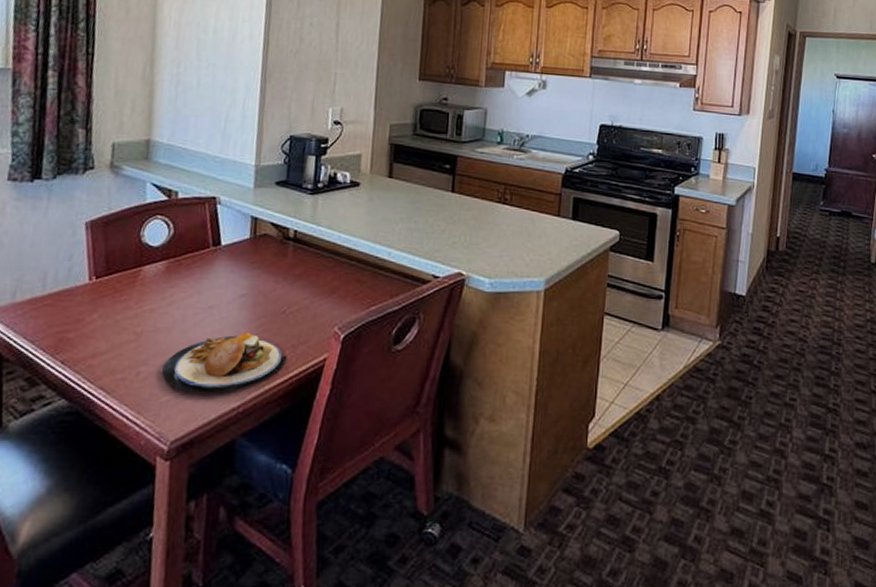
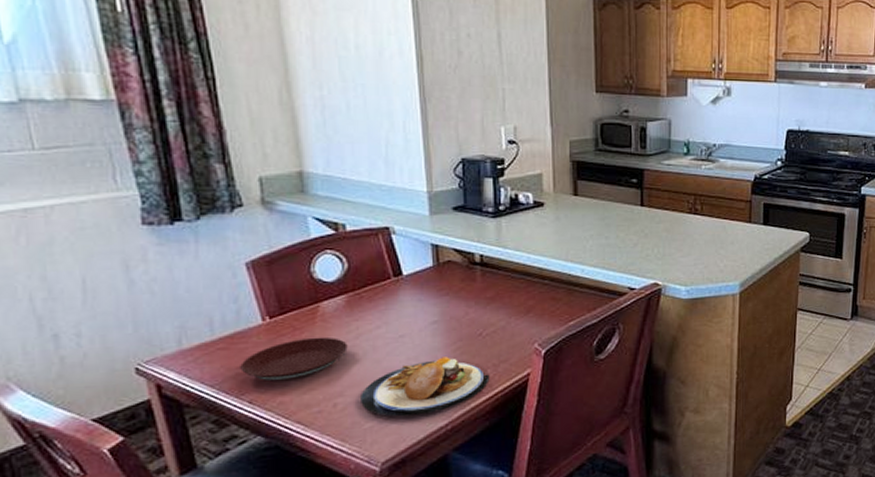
plate: none [60,301,160,343] -> present [240,337,348,382]

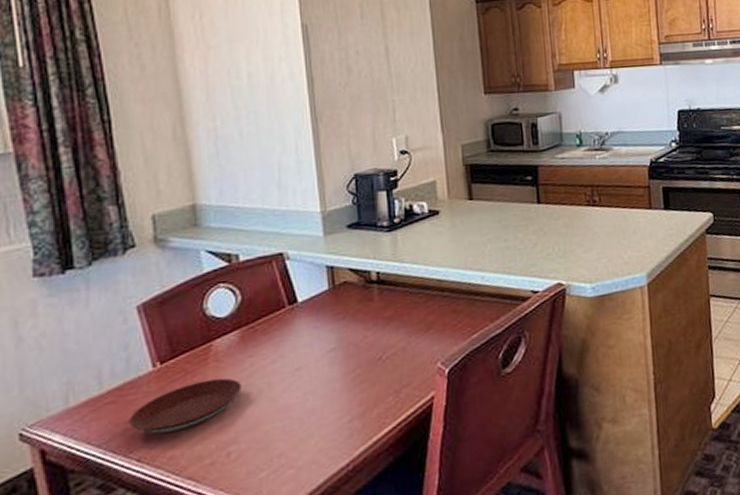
plate: present [361,356,490,417] -> none [255,387,392,462]

